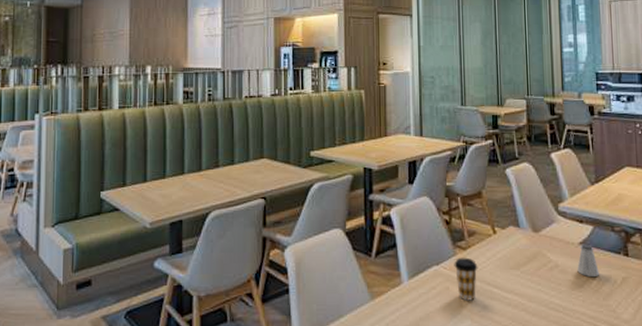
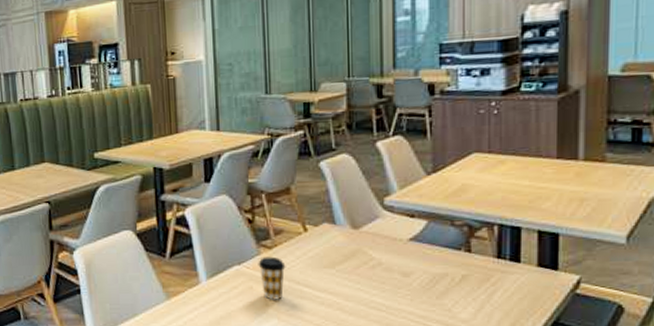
saltshaker: present [577,244,599,278] -> none [405,240,432,276]

